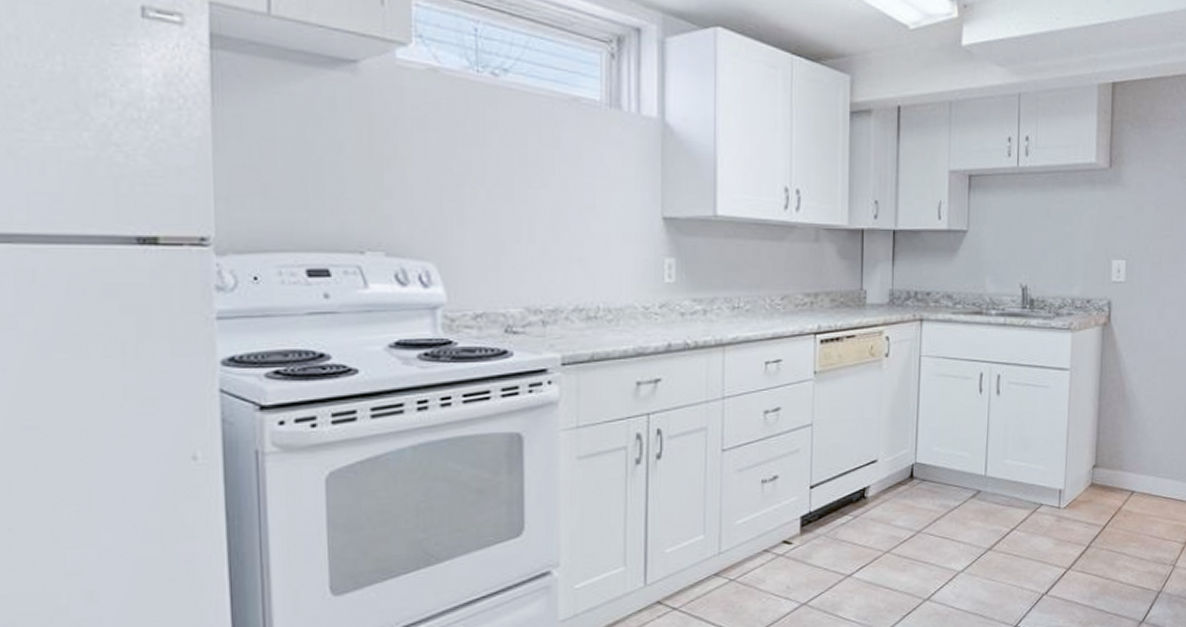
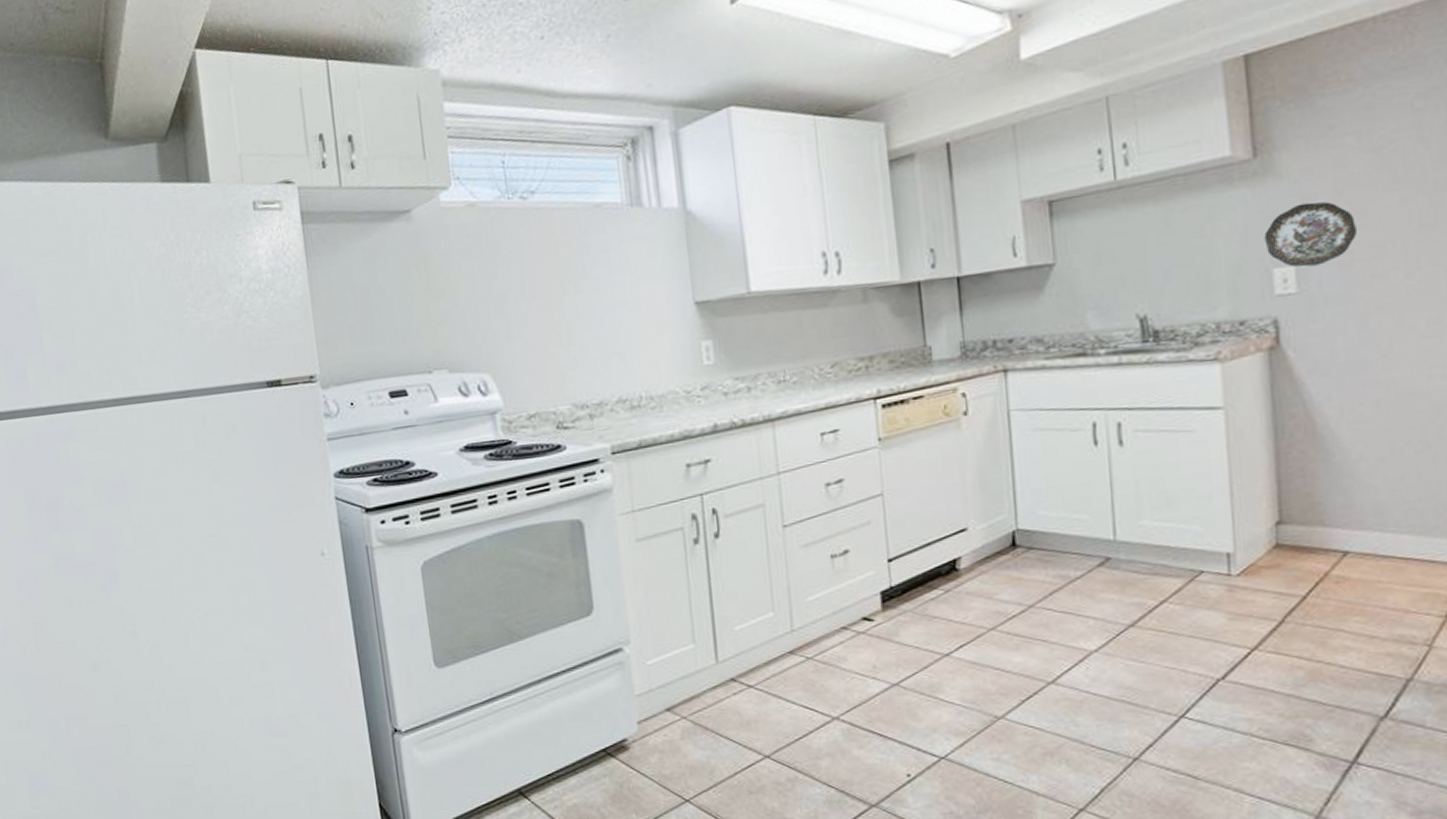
decorative plate: none [1109,211,1166,262] -> present [1264,202,1358,267]

